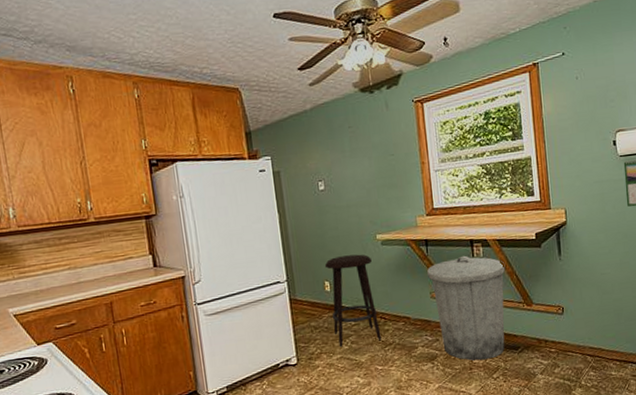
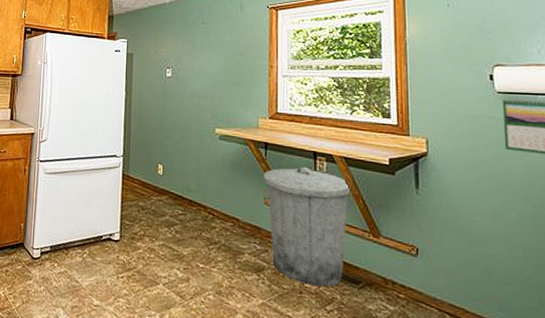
stool: present [324,254,382,348] -> none [160,142,207,237]

